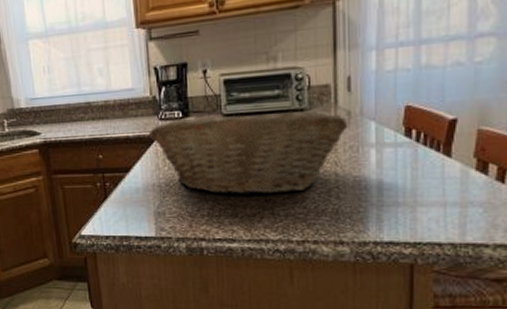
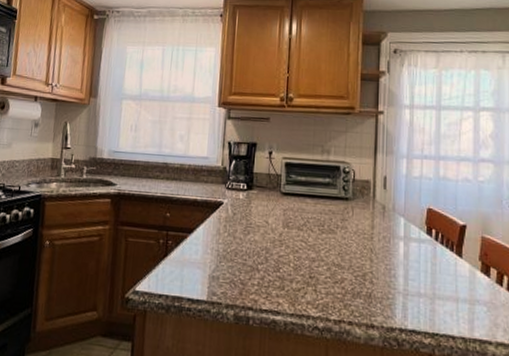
fruit basket: present [149,111,348,196] -> none [216,191,383,272]

